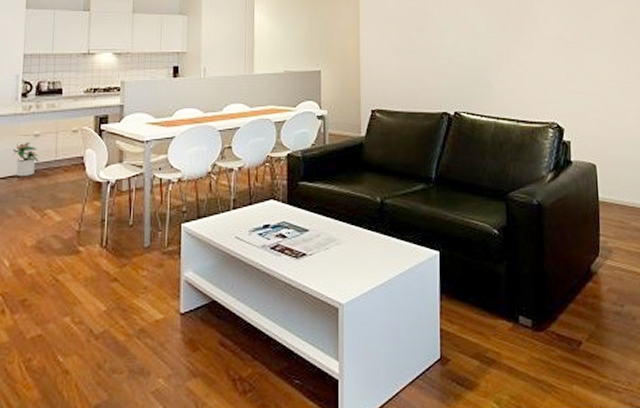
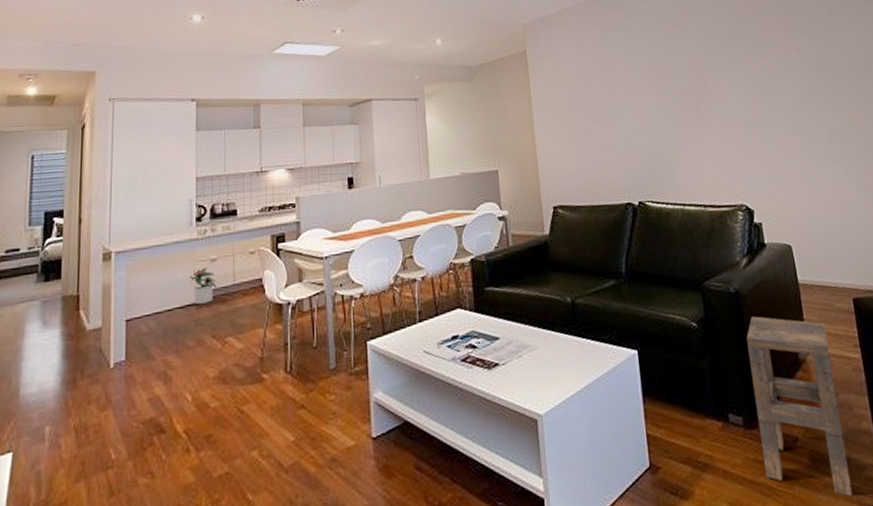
side table: none [544,228,626,398] -> present [746,316,852,496]

